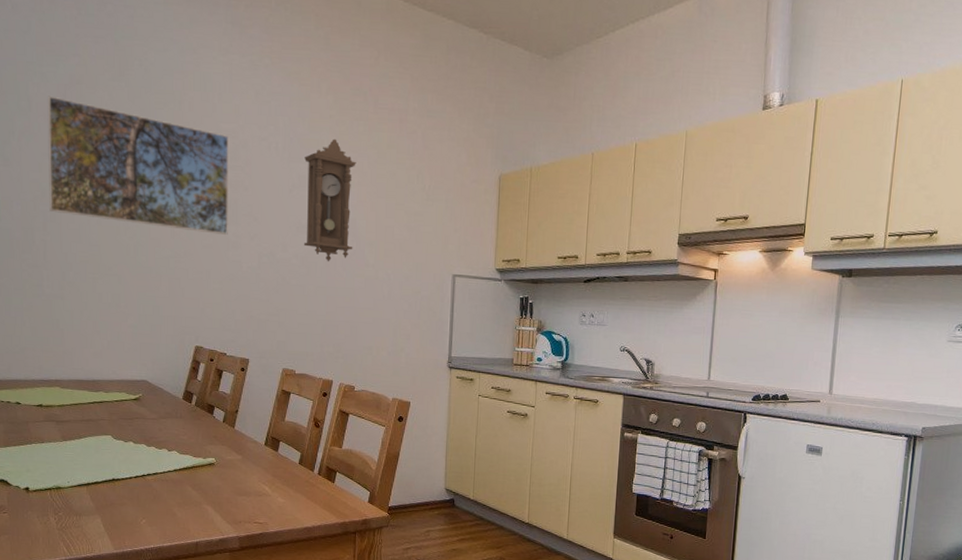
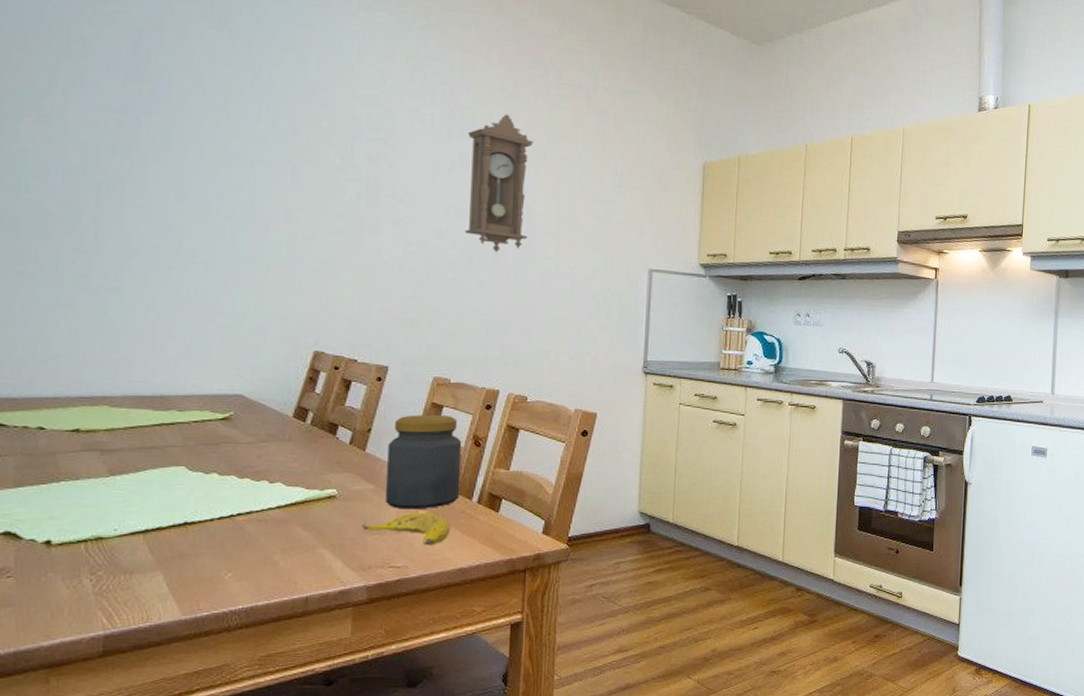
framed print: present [47,95,228,235] -> none [106,40,369,218]
banana: none [233,479,298,507] -> present [361,512,451,546]
jar: none [250,399,305,477] -> present [386,415,462,510]

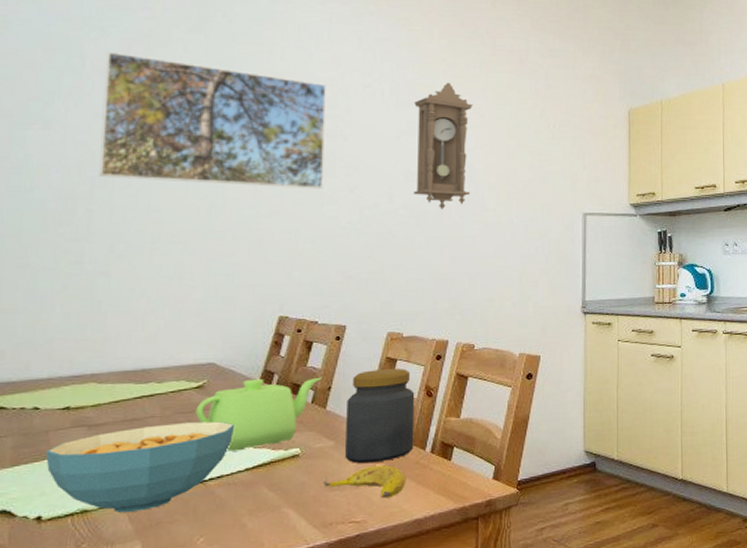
cereal bowl: none [54,455,266,543] -> present [46,421,235,513]
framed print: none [106,40,369,218] -> present [99,51,326,189]
teapot: none [221,414,362,488] -> present [195,377,322,452]

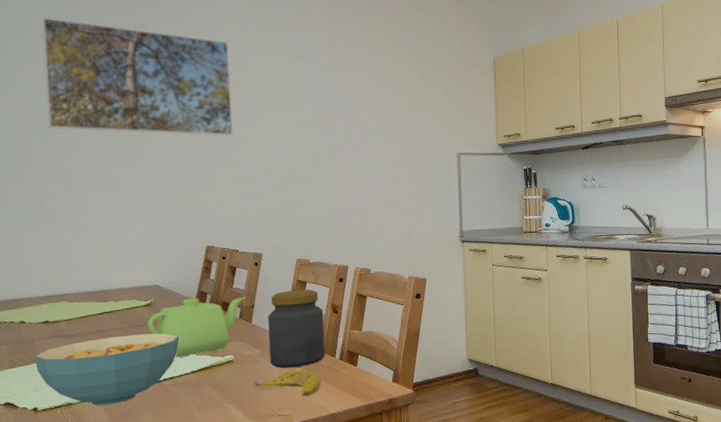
pendulum clock: present [413,82,473,210] -> none [305,36,359,153]

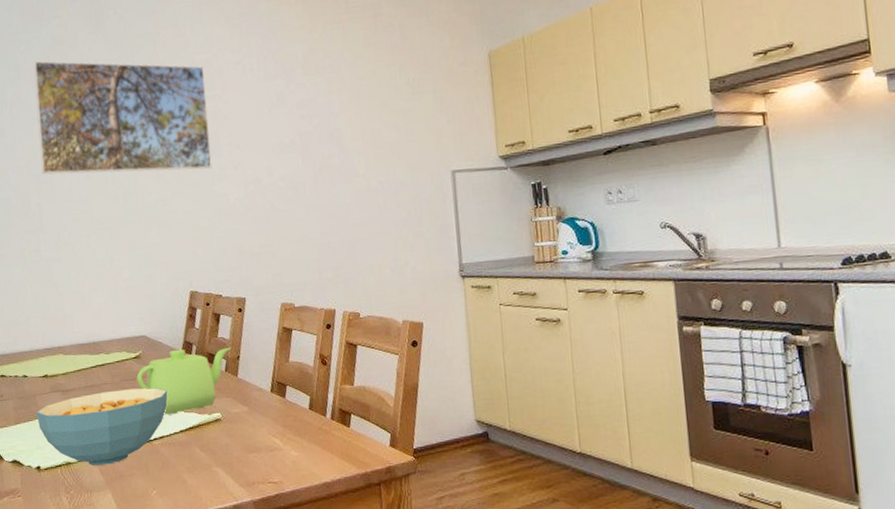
banana: present [254,369,321,397] -> none [242,430,313,462]
jar: present [268,289,326,368] -> none [254,338,316,428]

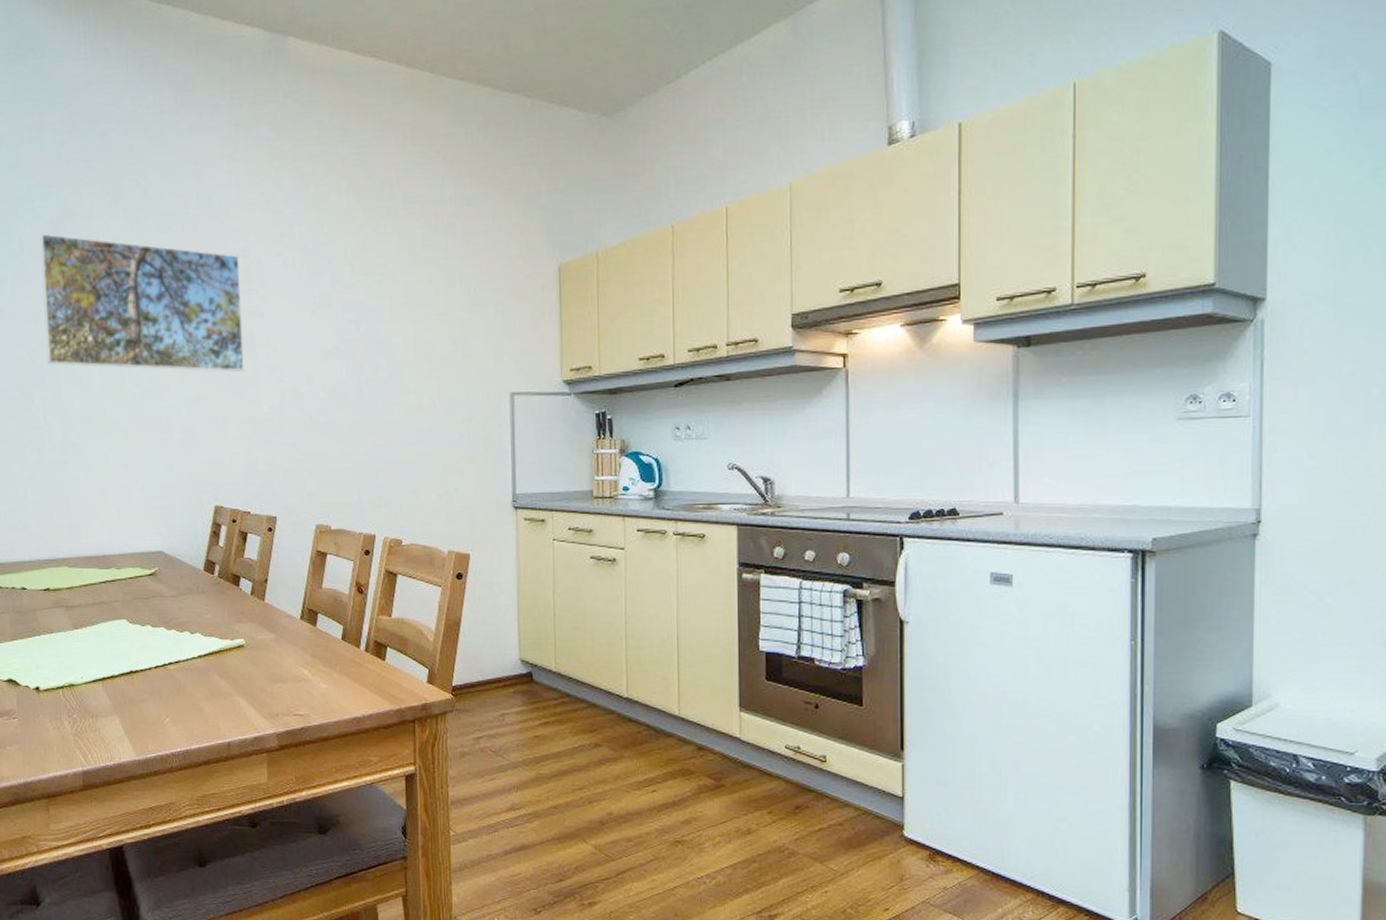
cereal bowl: present [36,387,168,466] -> none [36,608,186,690]
teapot: present [136,347,232,415] -> none [151,568,259,638]

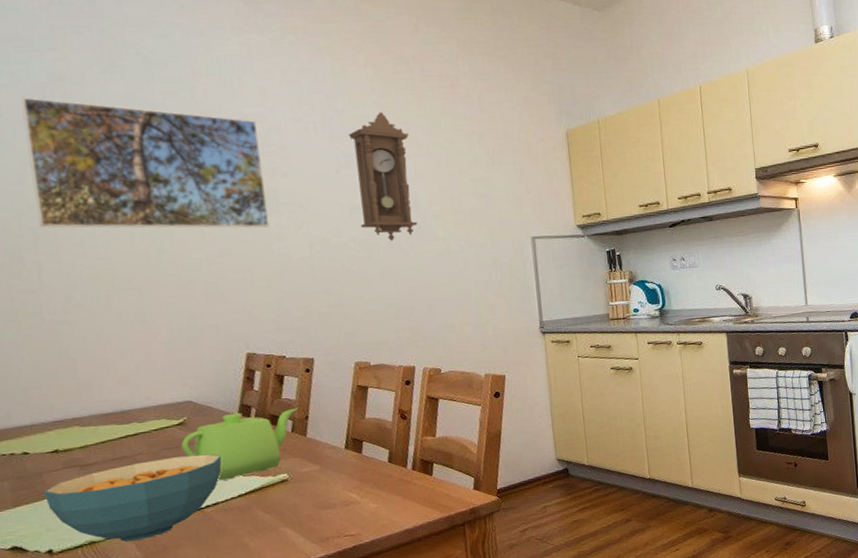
cereal bowl: none [36,608,186,690] -> present [44,454,222,542]
teapot: none [151,568,259,638] -> present [181,407,299,481]
pendulum clock: none [326,244,390,392] -> present [349,112,418,242]

